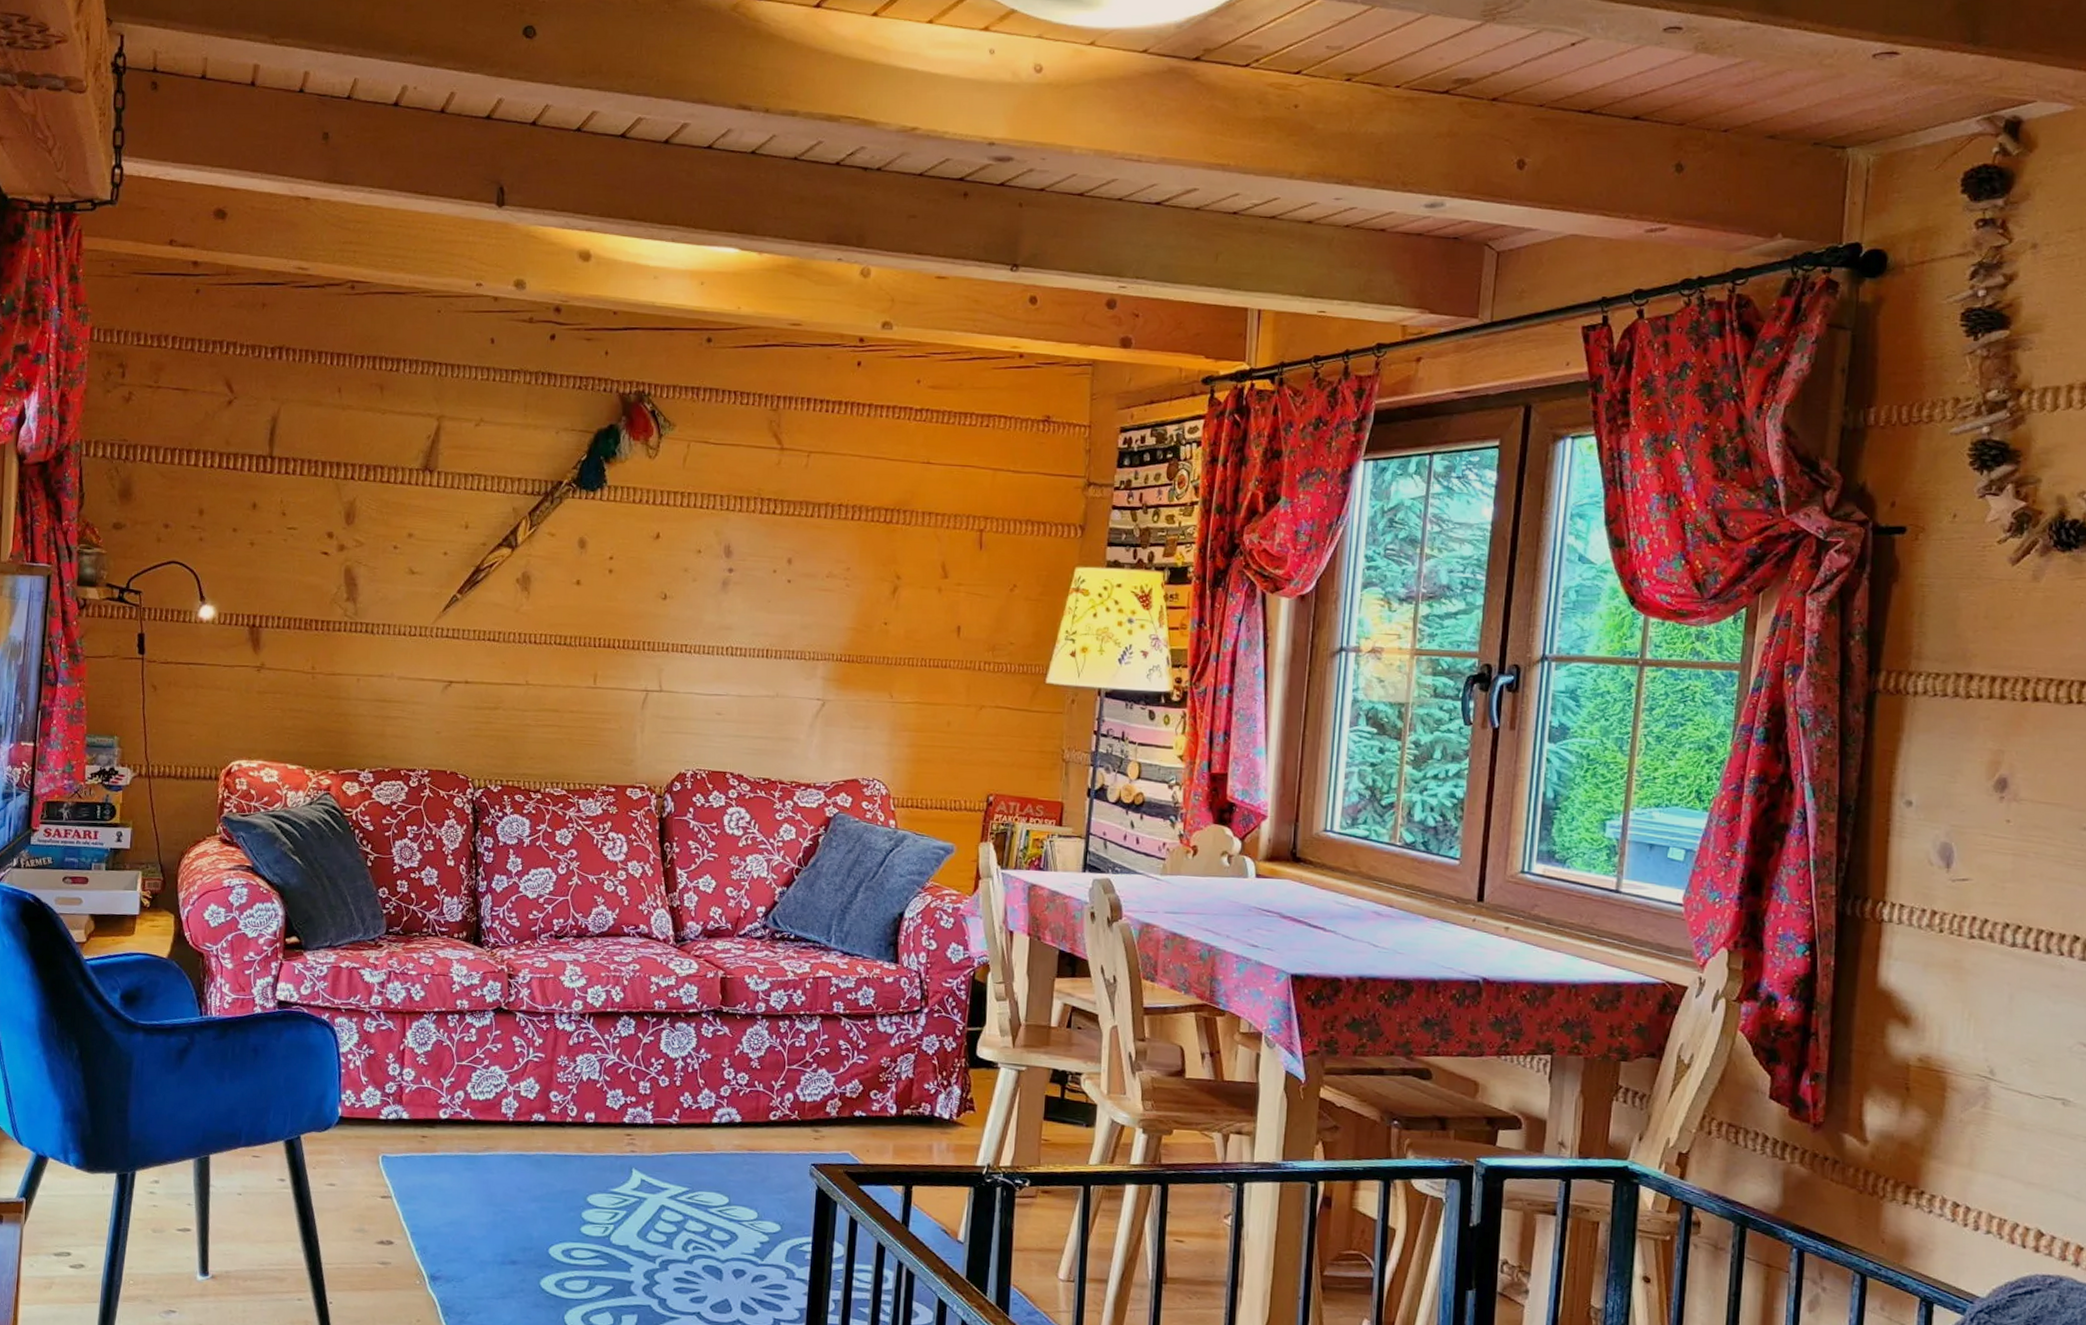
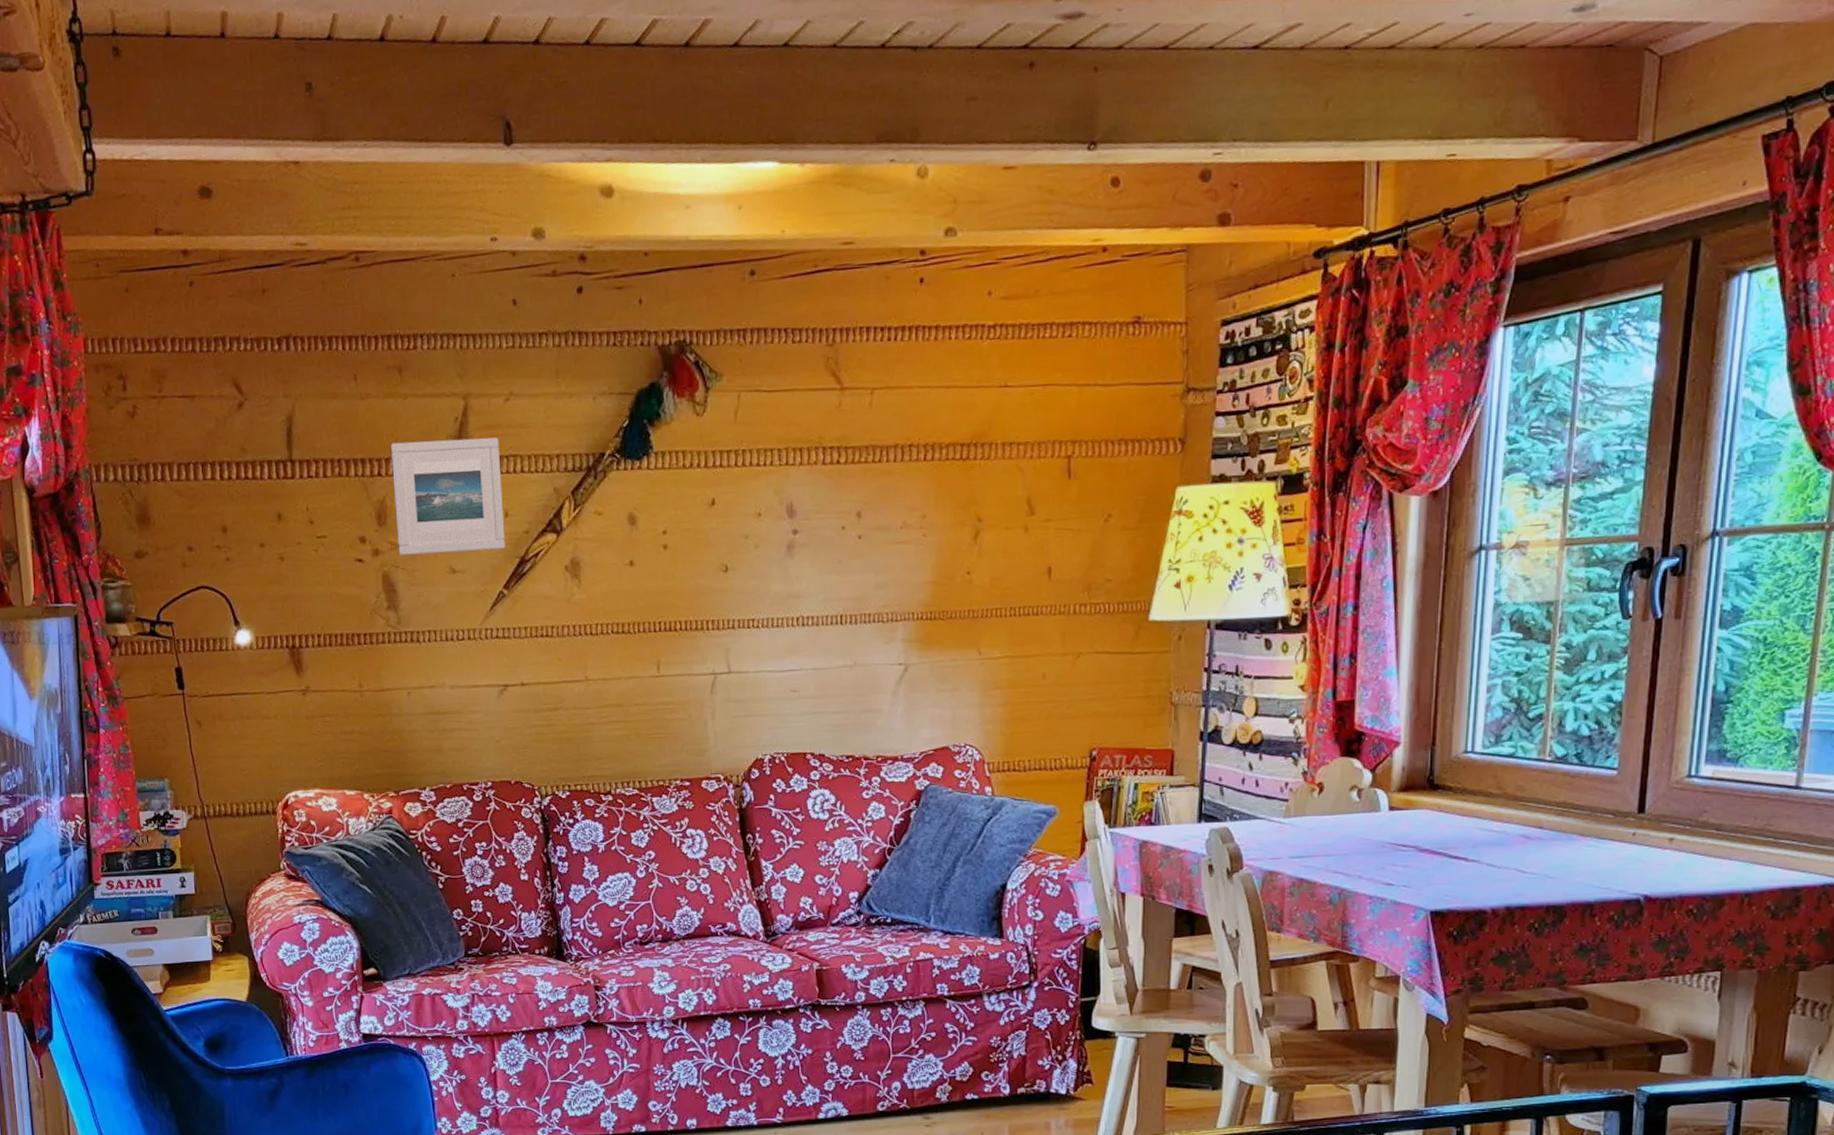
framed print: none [363,451,466,558] -> present [391,437,506,555]

